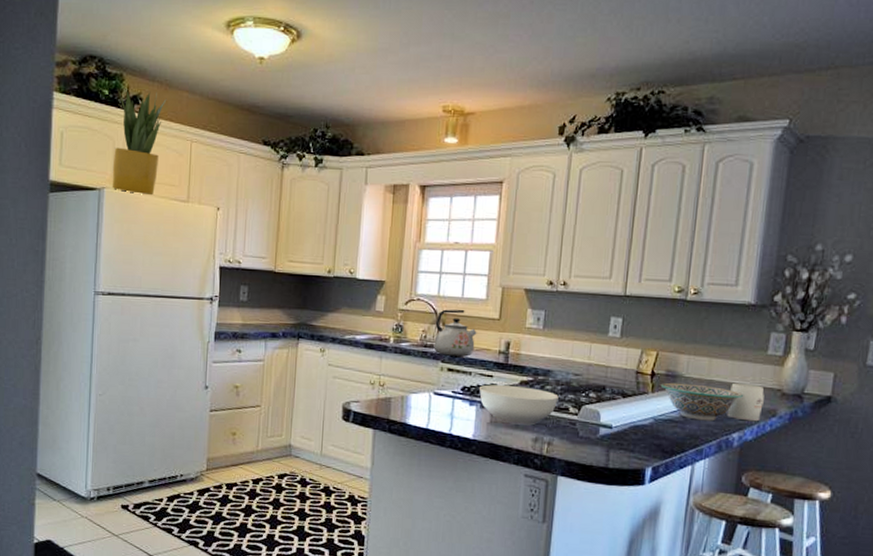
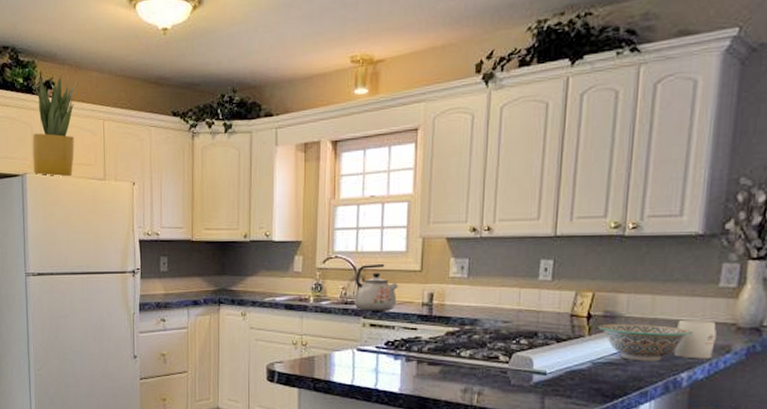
bowl: present [478,384,559,425] -> none [403,338,487,376]

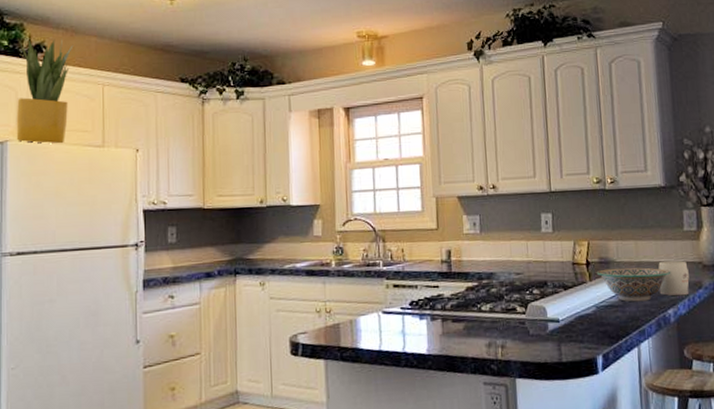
kettle: present [354,263,398,312] -> none [375,223,418,273]

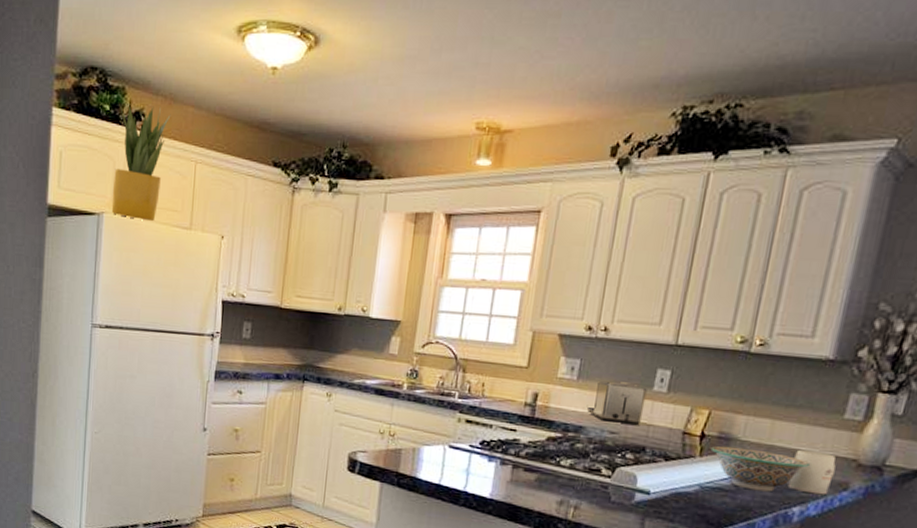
toaster: none [492,229,539,265] -> present [586,381,647,426]

